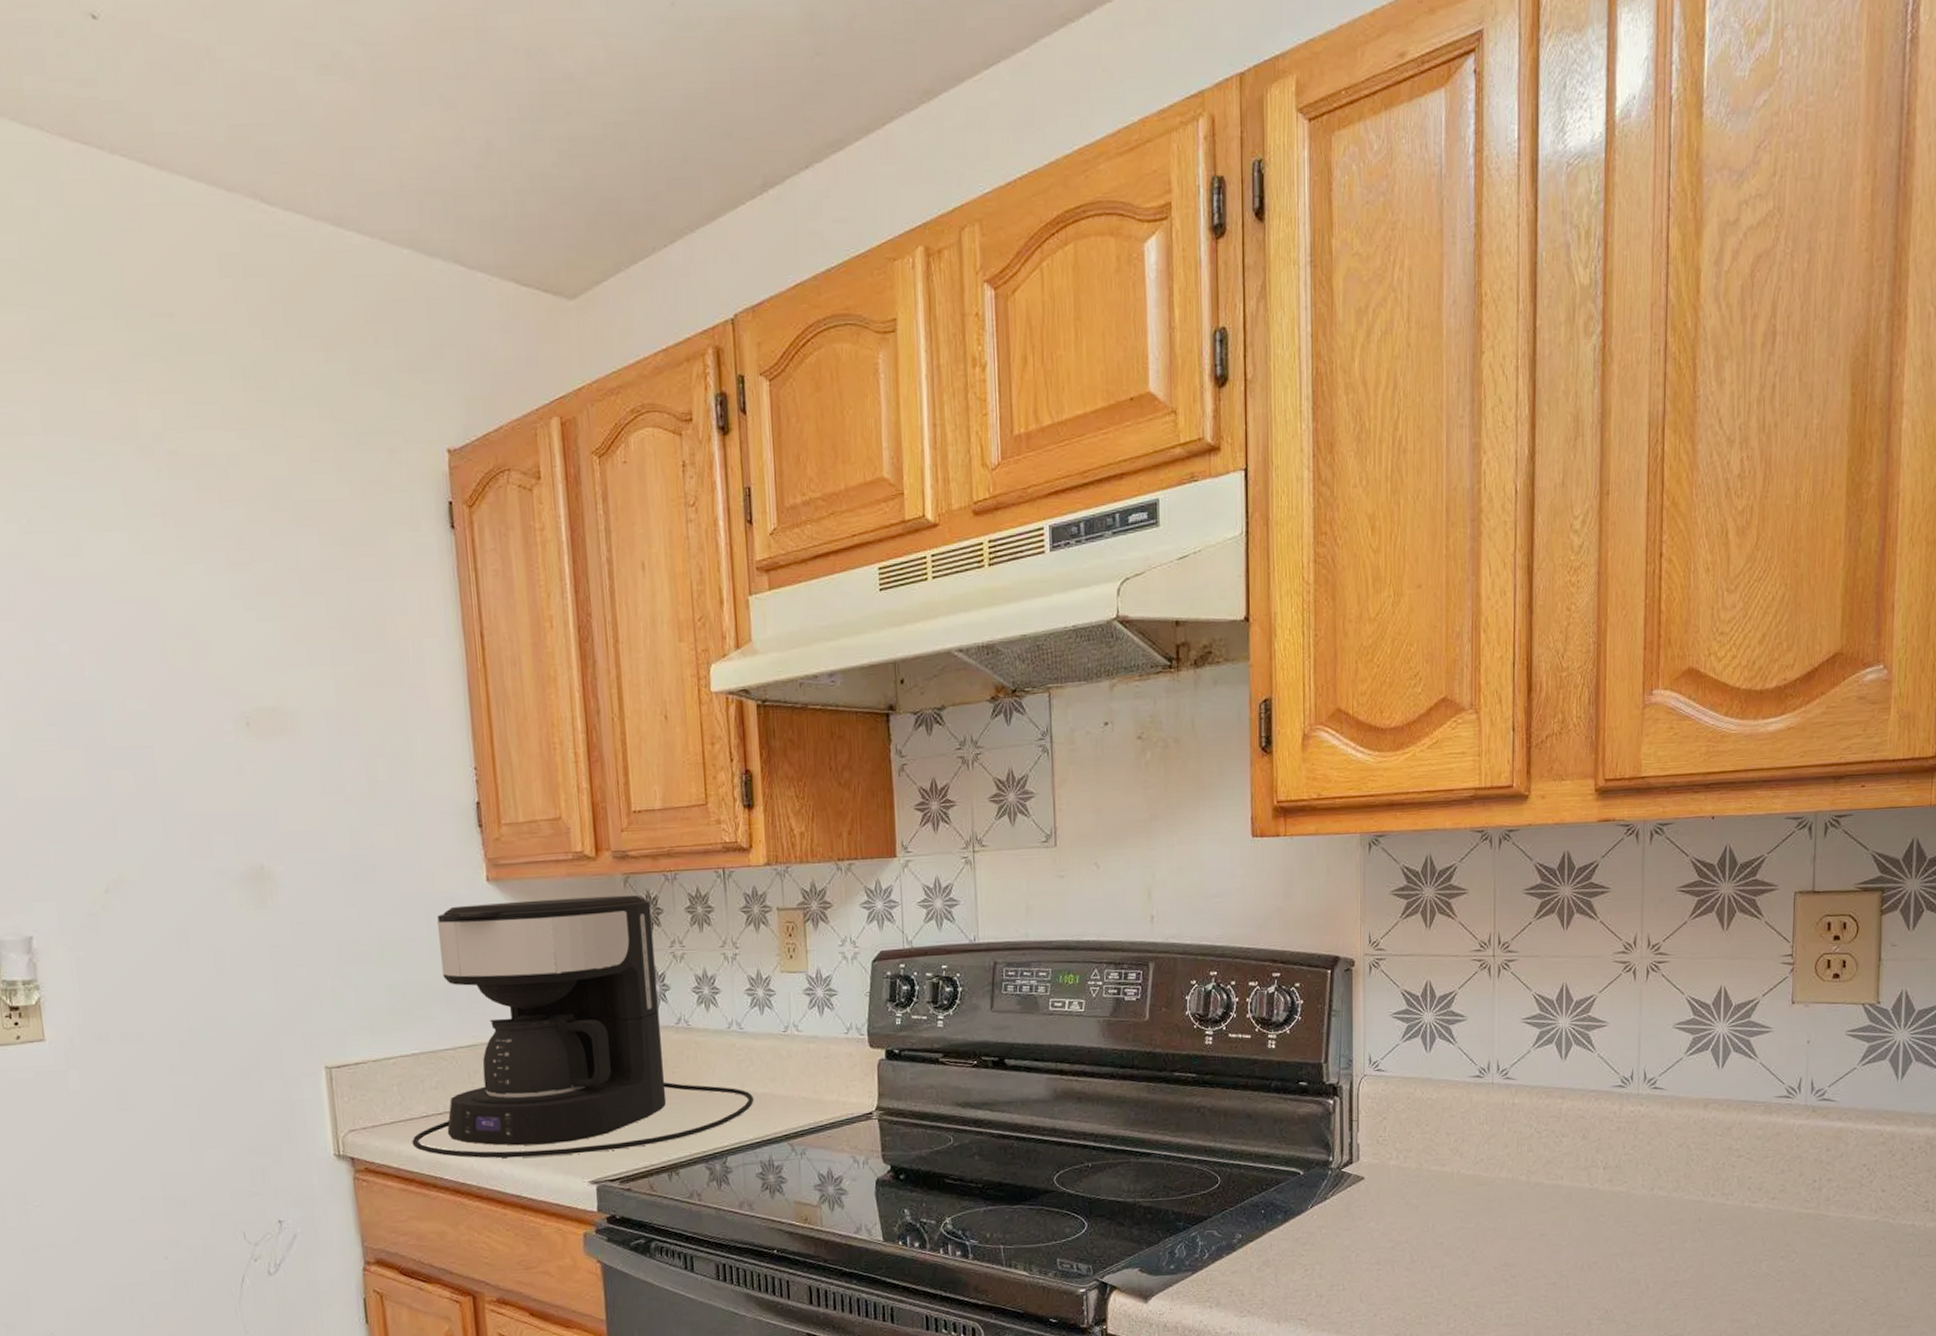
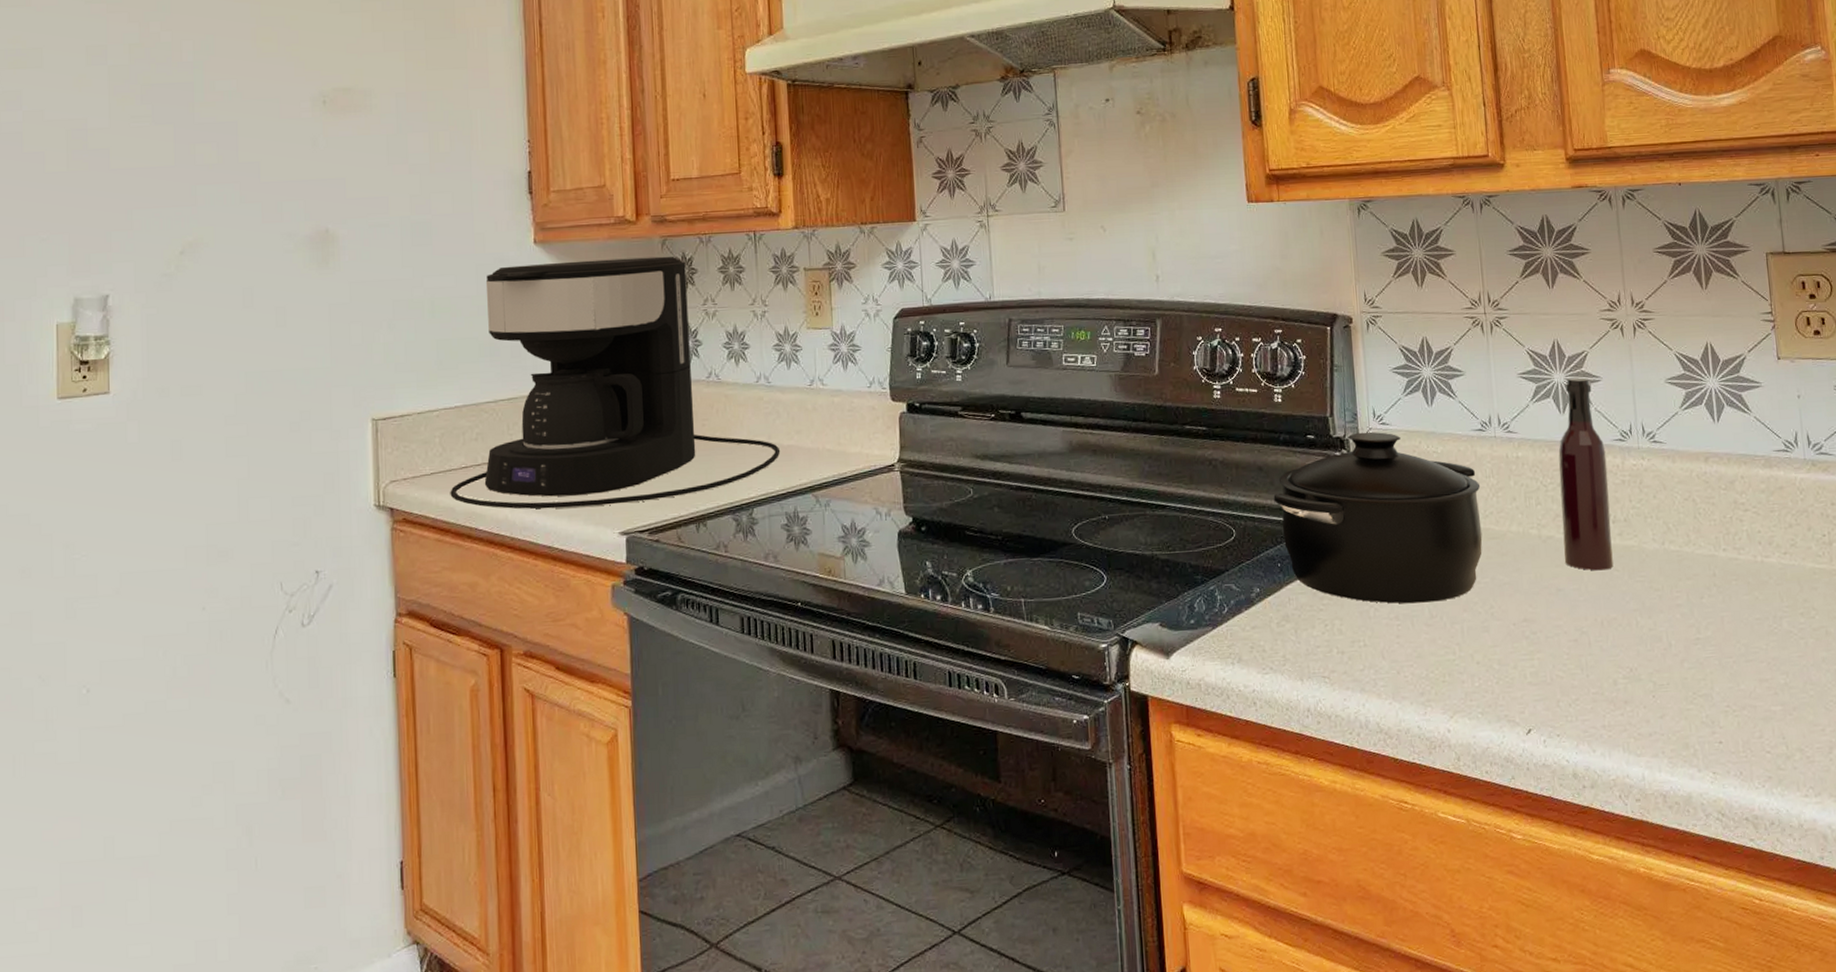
saucepan: none [1261,1078,1473,1249] -> present [1273,431,1483,604]
bottle: none [1552,1022,1604,1216] -> present [1558,377,1614,571]

